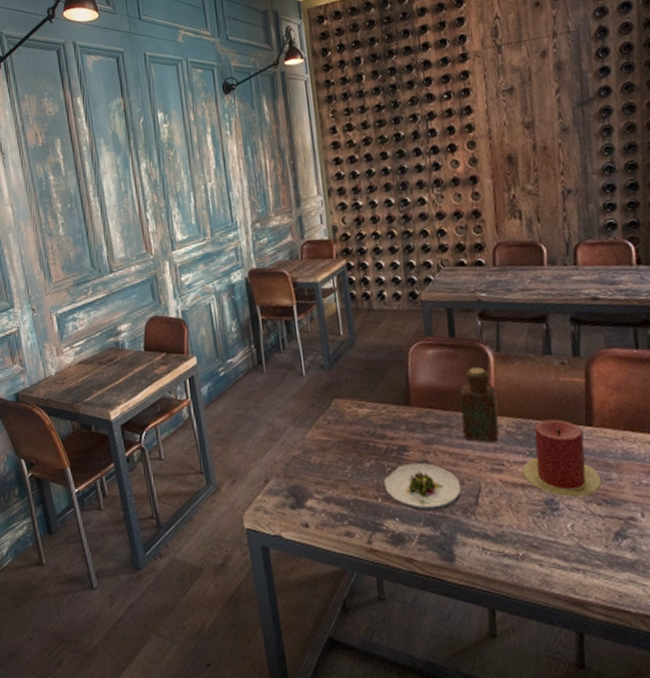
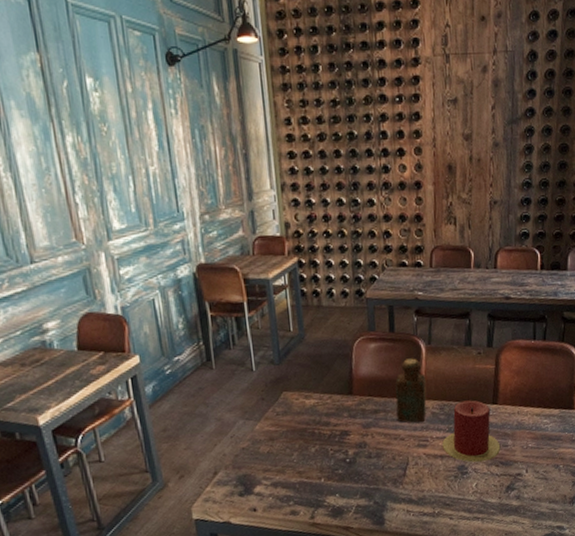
salad plate: present [383,462,462,512] -> none [326,444,393,487]

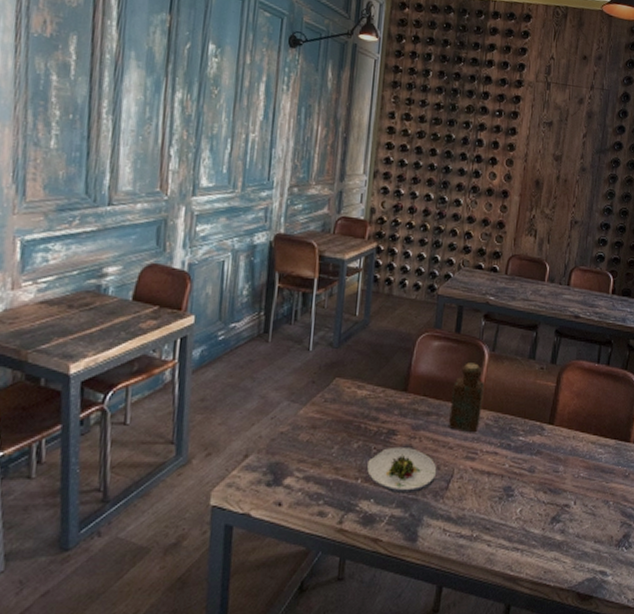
salad plate: none [326,444,393,487] -> present [366,446,437,494]
candle: present [442,400,501,463] -> none [491,416,552,485]

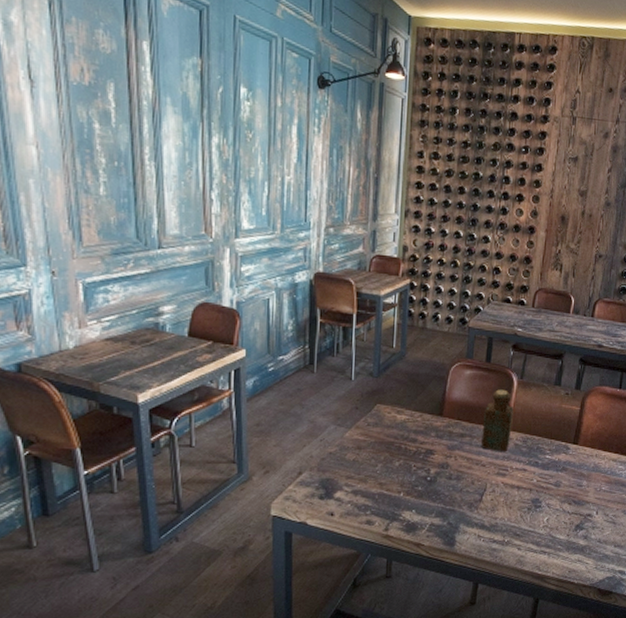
salad plate: present [366,446,437,494] -> none [407,464,472,506]

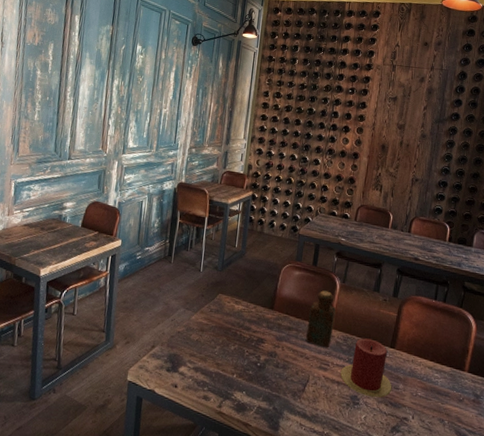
candle: none [520,437,576,497] -> present [340,338,392,398]

